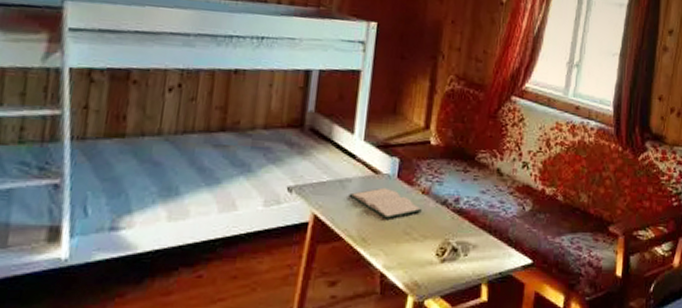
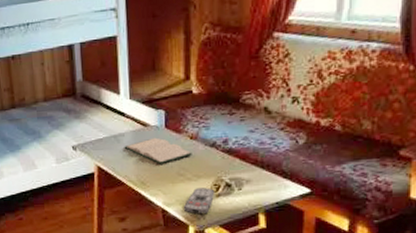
remote control: none [404,250,441,282] -> present [183,188,215,215]

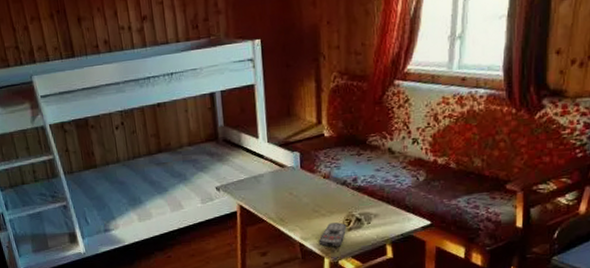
hardback book: present [124,137,192,164] -> none [263,177,325,202]

